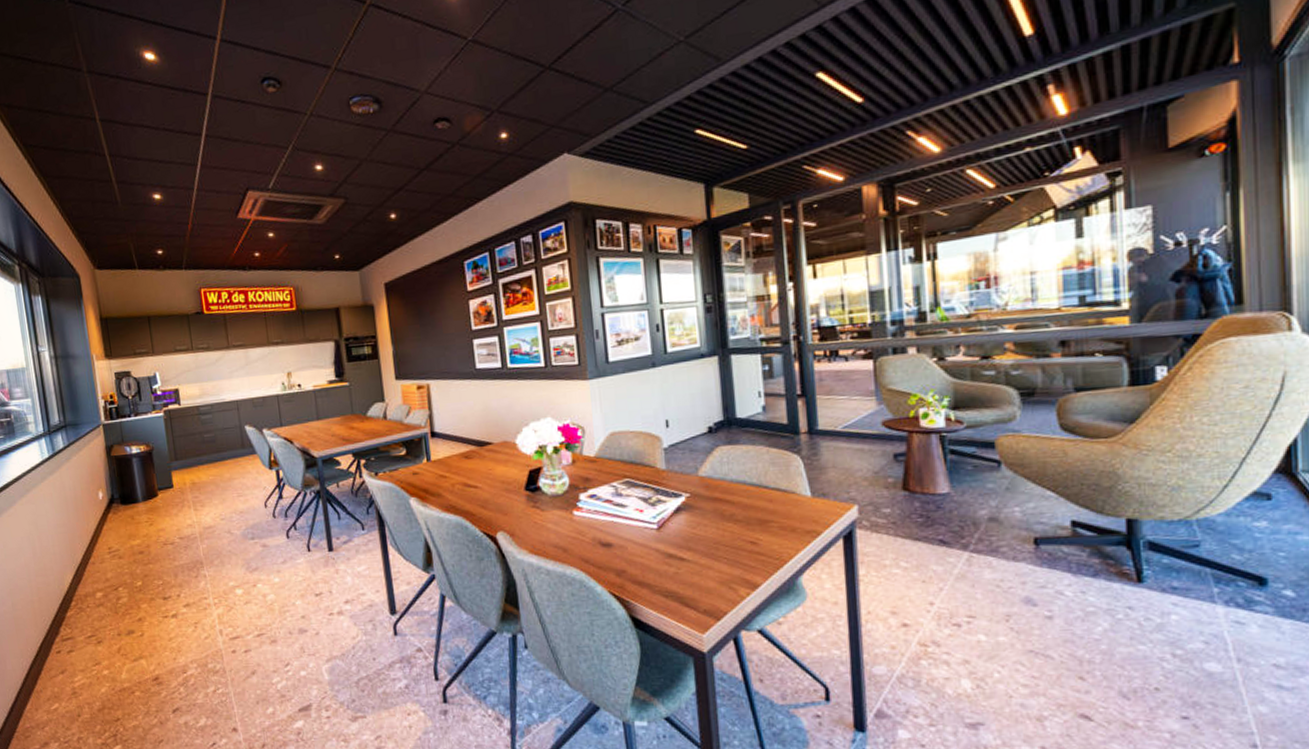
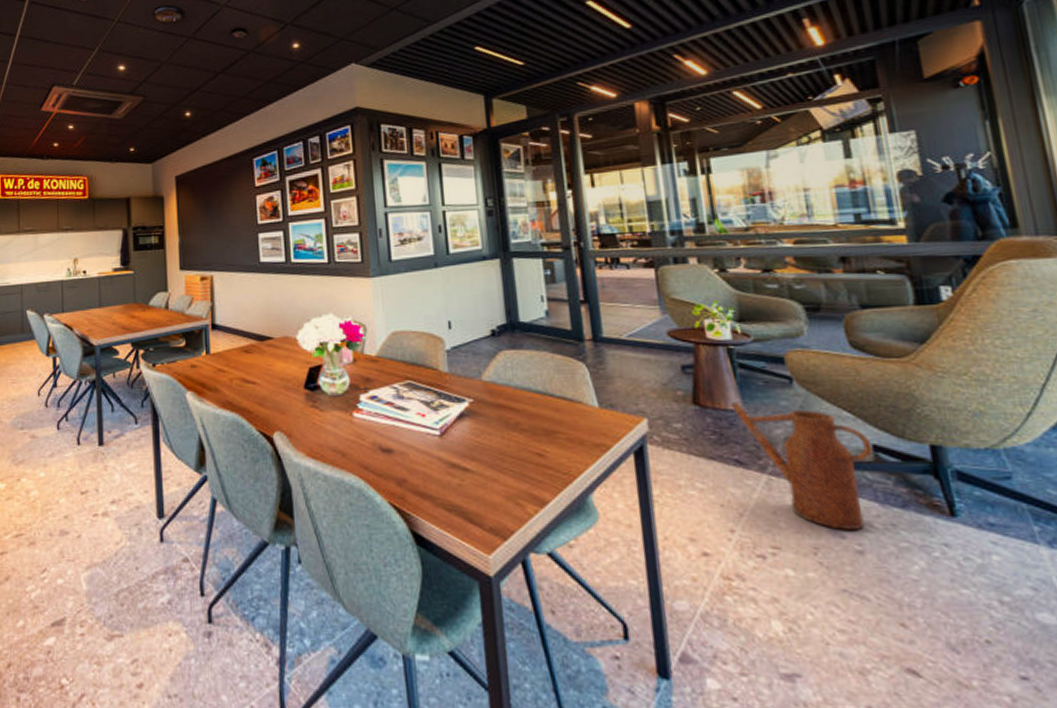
watering can: none [937,486,1072,599] -> present [729,402,874,530]

